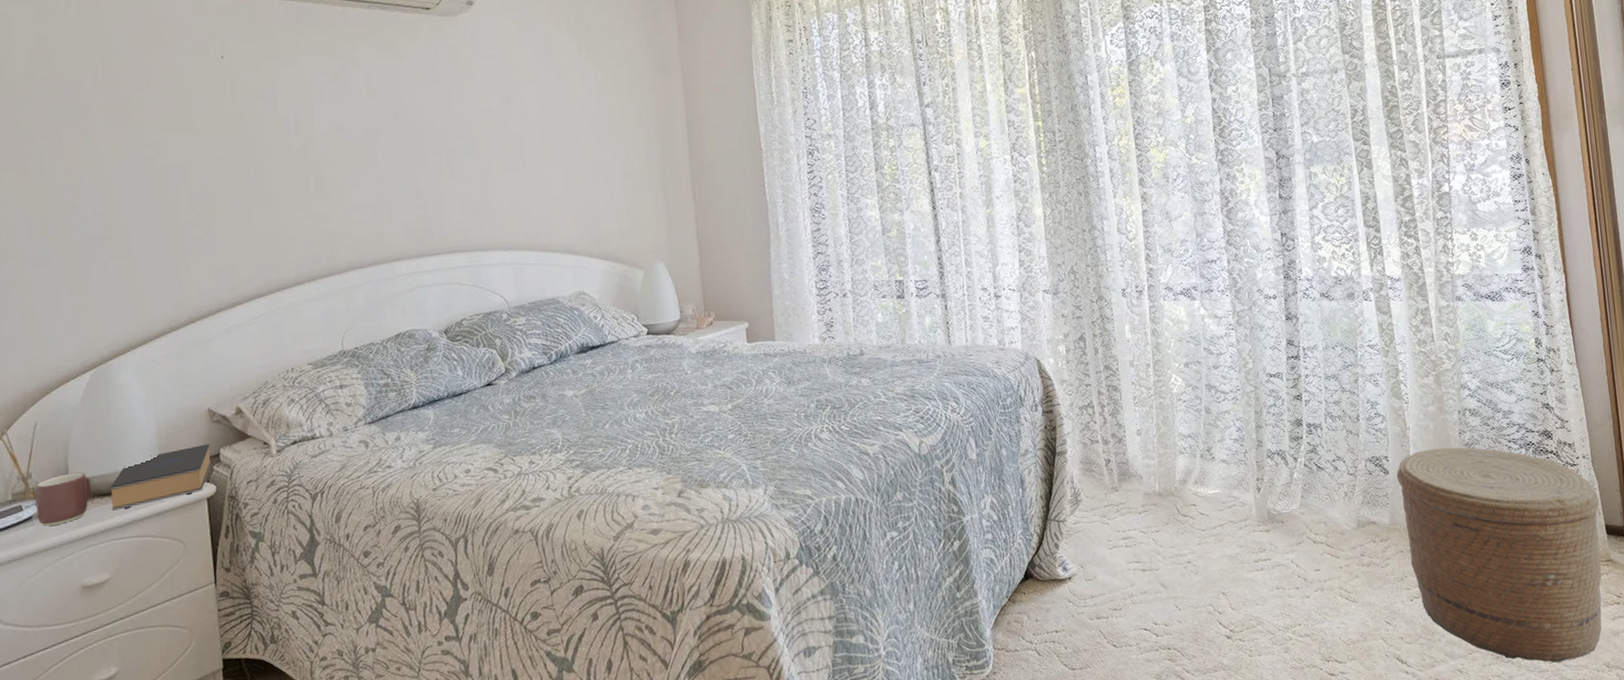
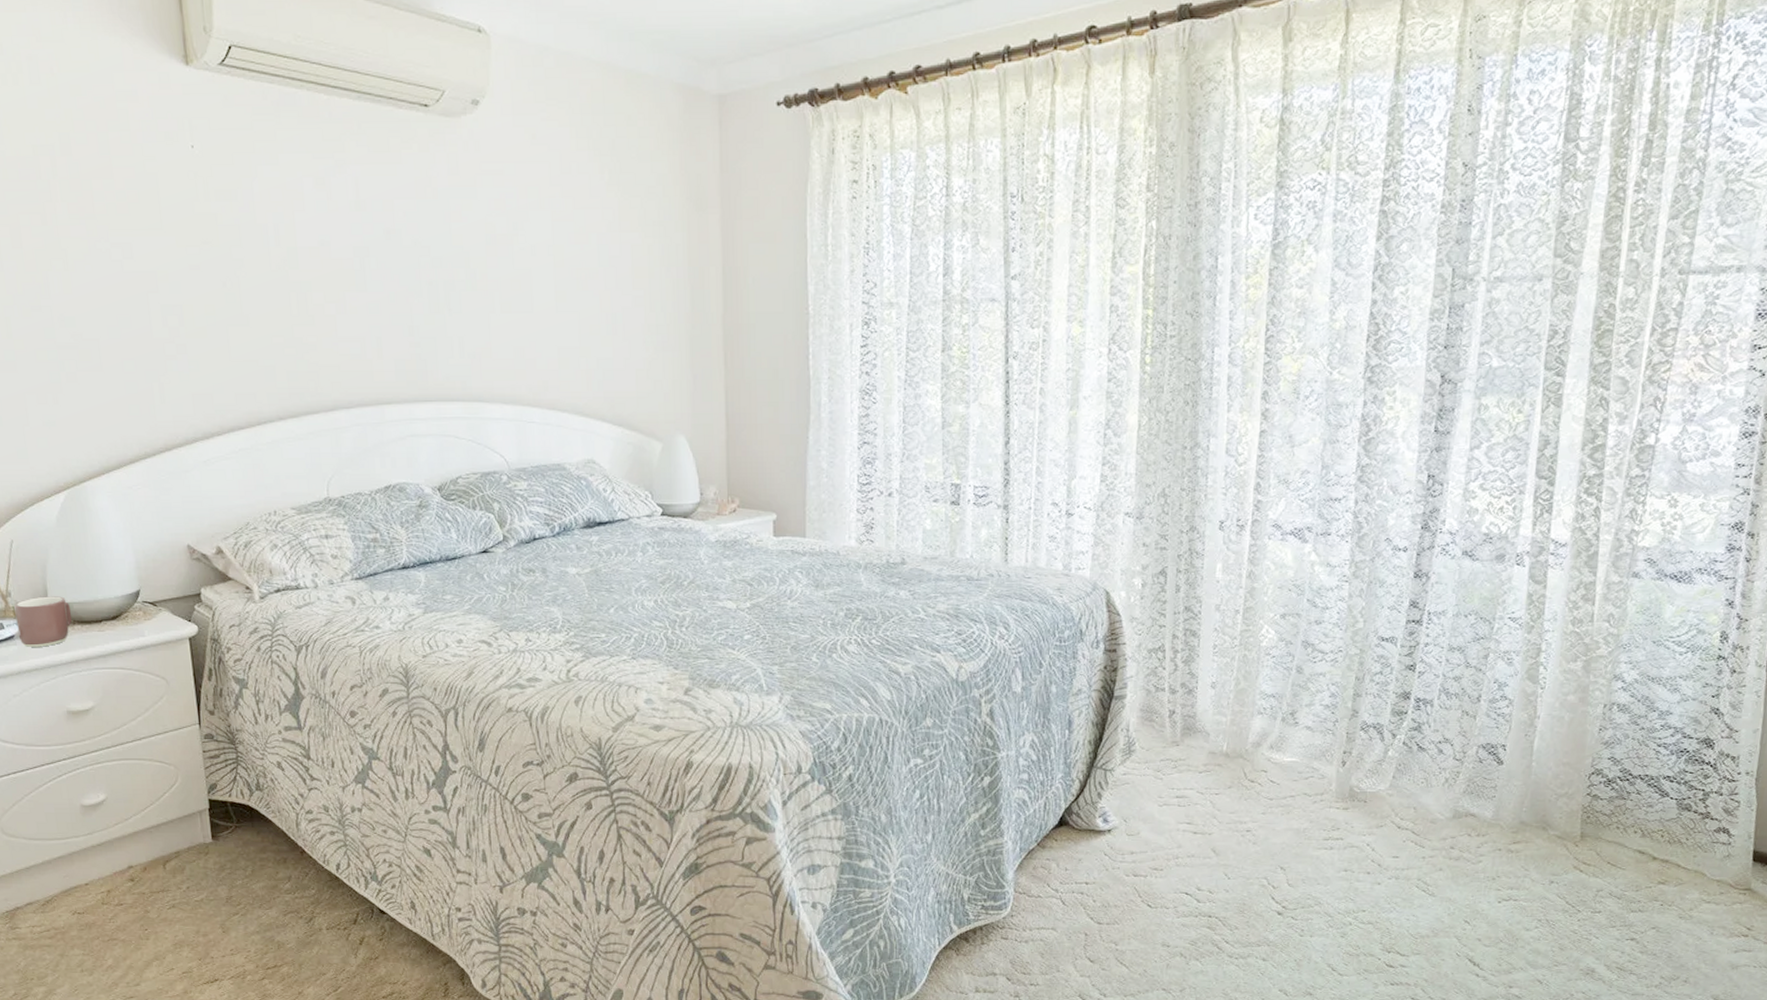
book: present [110,444,212,511] -> none [90,582,193,639]
woven basket: present [1396,447,1602,663] -> none [1508,743,1754,987]

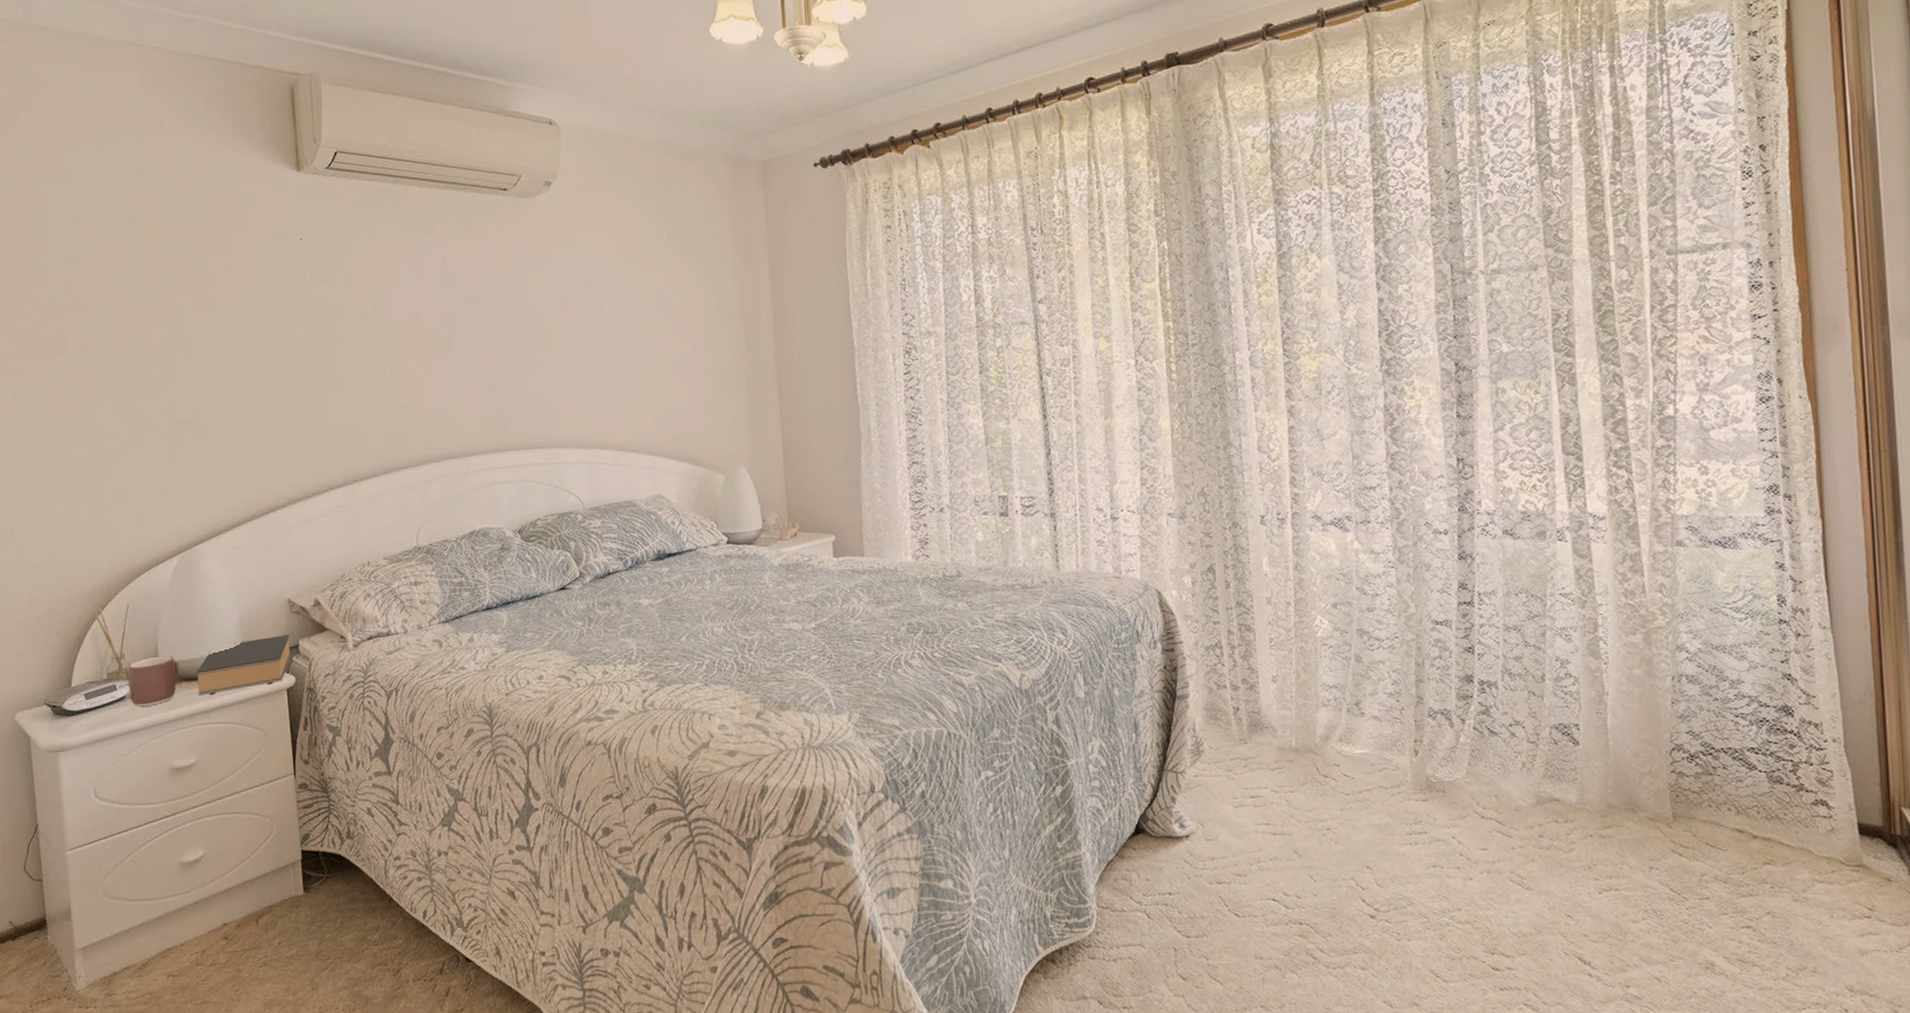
book: none [90,582,193,639] -> present [196,634,291,696]

